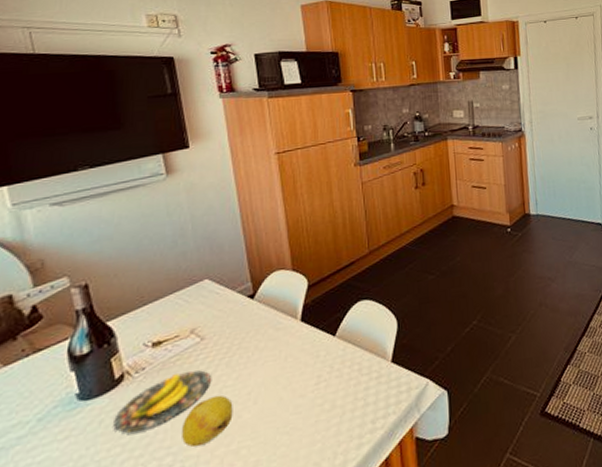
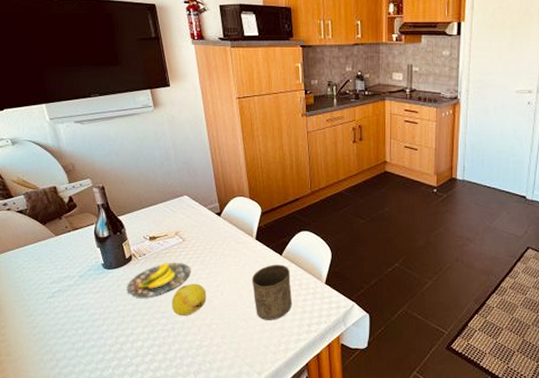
cup: none [296,347,350,428] -> present [251,264,292,320]

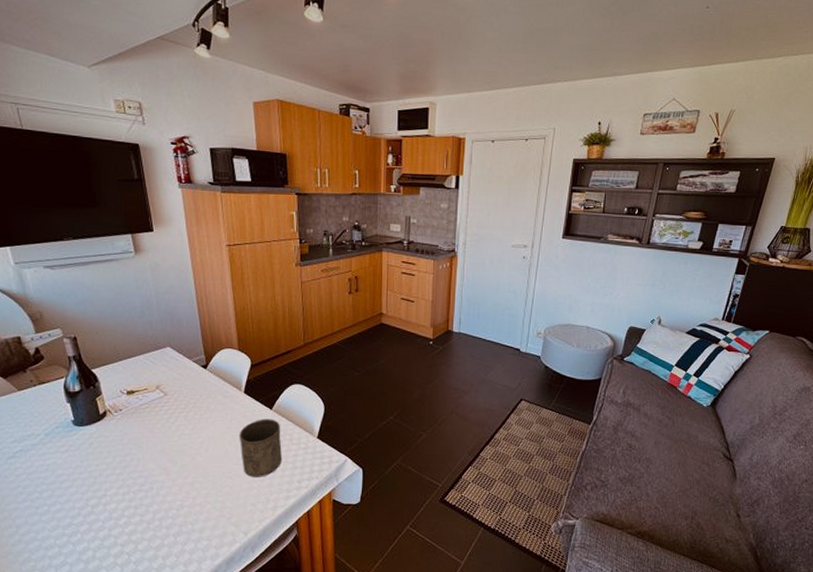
banana: present [127,263,190,298] -> none [100,418,172,456]
fruit: present [172,283,206,316] -> none [151,440,189,475]

